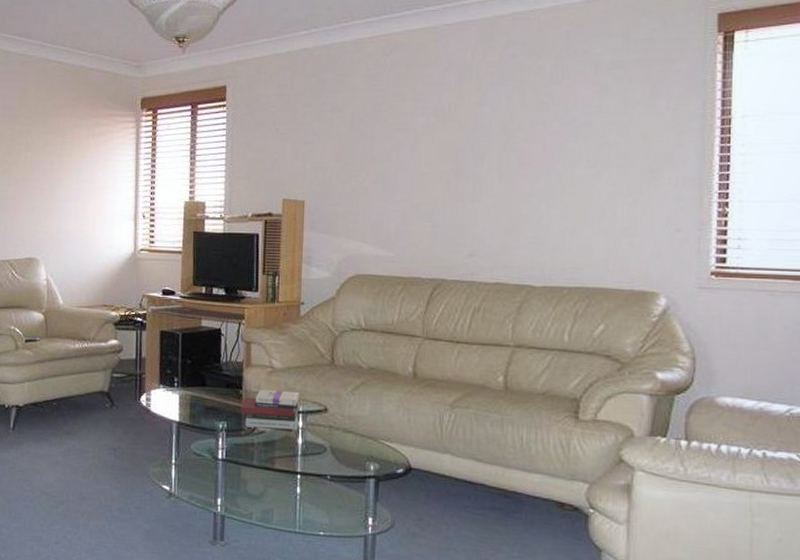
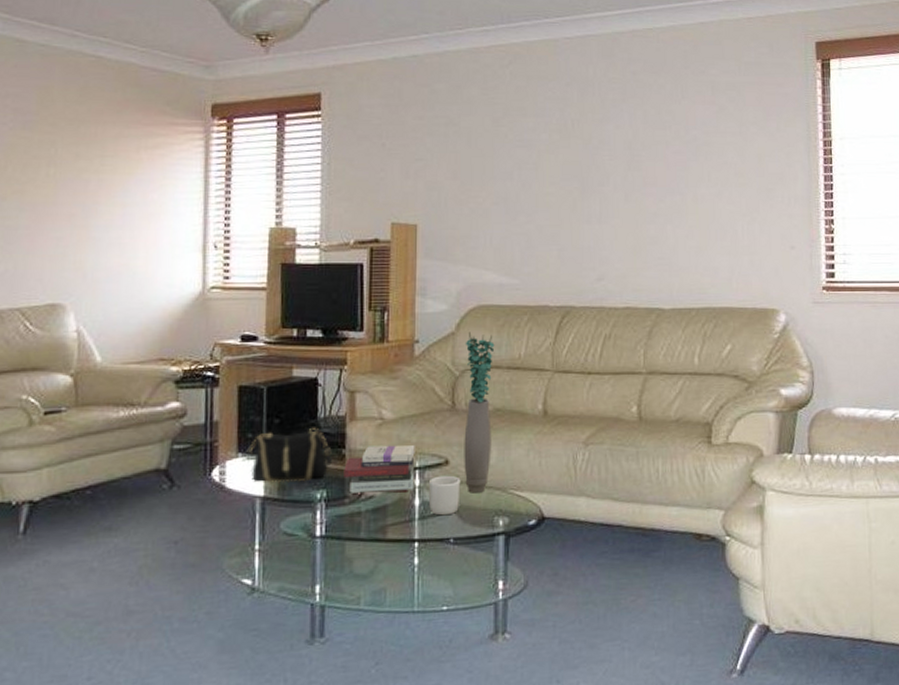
handbag: none [166,369,232,413] -> present [246,427,332,483]
mug: none [310,420,338,456] -> present [429,475,461,516]
vase: none [340,298,370,441] -> present [464,332,495,495]

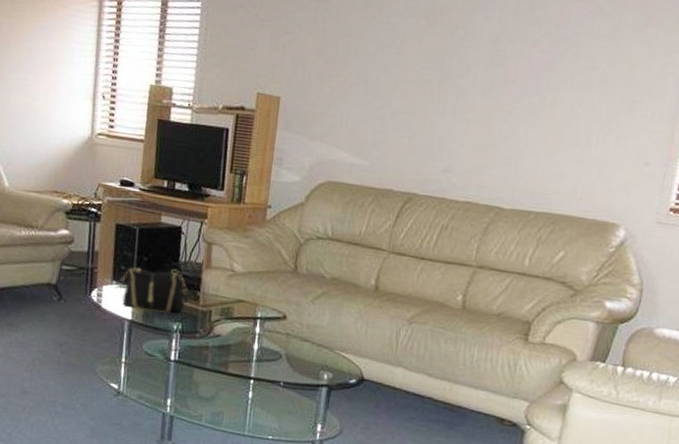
books: present [343,444,416,494] -> none [197,292,259,338]
mug: present [429,475,461,516] -> none [265,327,295,363]
vase: present [464,332,495,495] -> none [298,204,339,350]

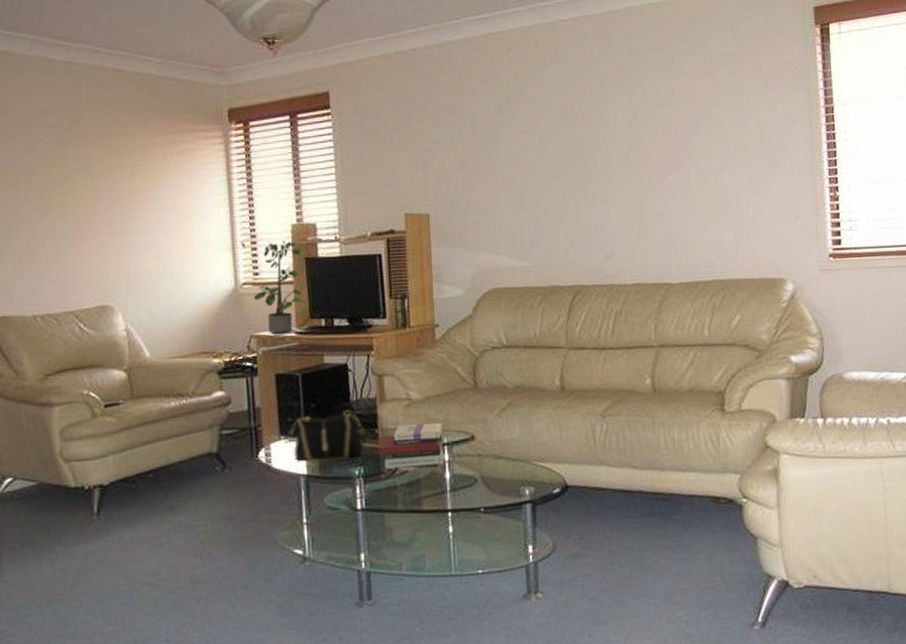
potted plant: none [106,98,155,189] -> present [253,240,306,335]
books: none [197,292,259,338] -> present [378,422,445,469]

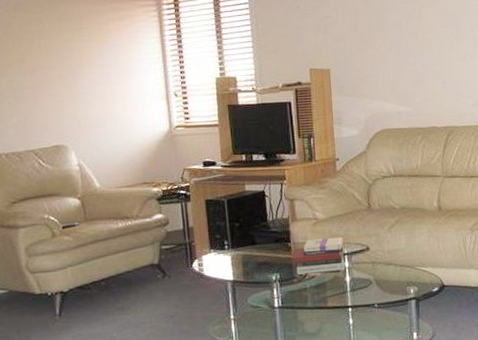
potted plant: present [253,240,306,335] -> none [185,91,229,168]
handbag: present [288,409,366,463] -> none [217,227,281,271]

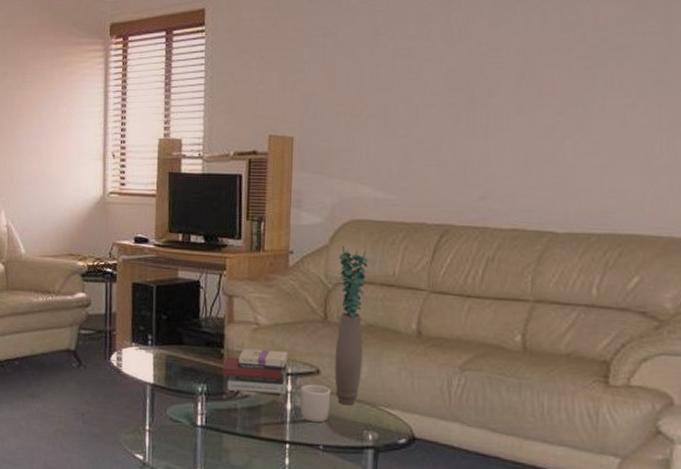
mug: none [356,258,380,288] -> present [300,384,331,423]
vase: none [375,150,401,272] -> present [334,246,368,407]

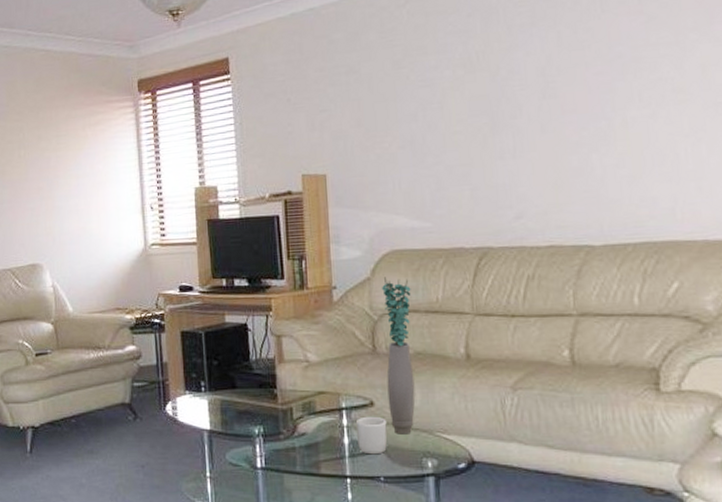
books: present [222,348,288,397] -> none [277,386,344,432]

